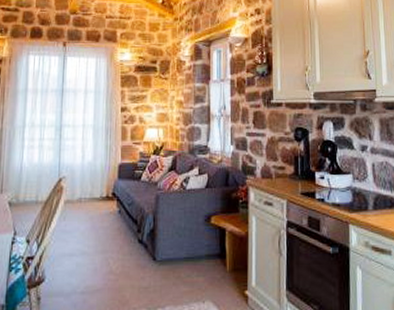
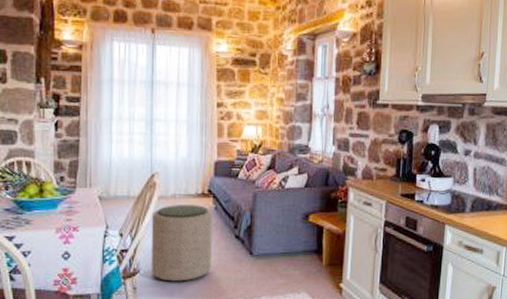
ottoman: none [55,208,116,291] -> present [150,204,213,282]

